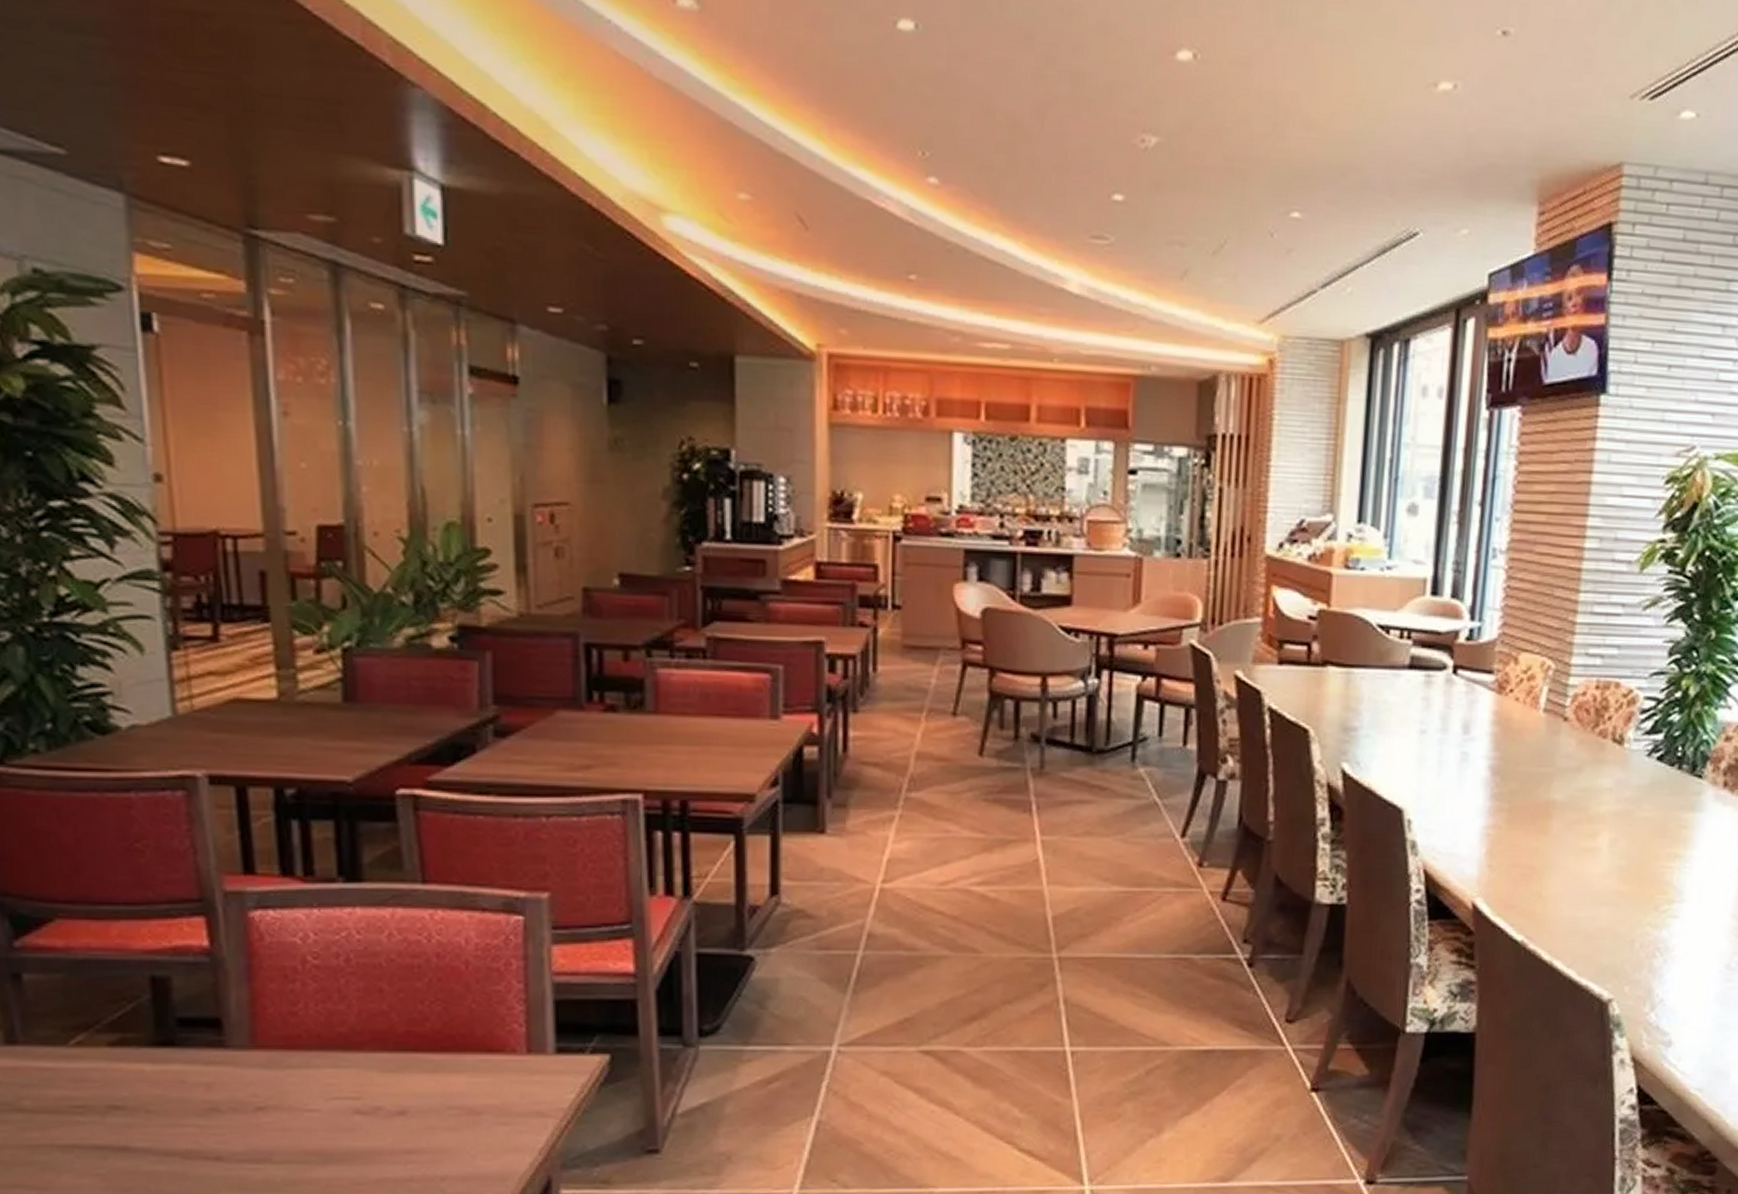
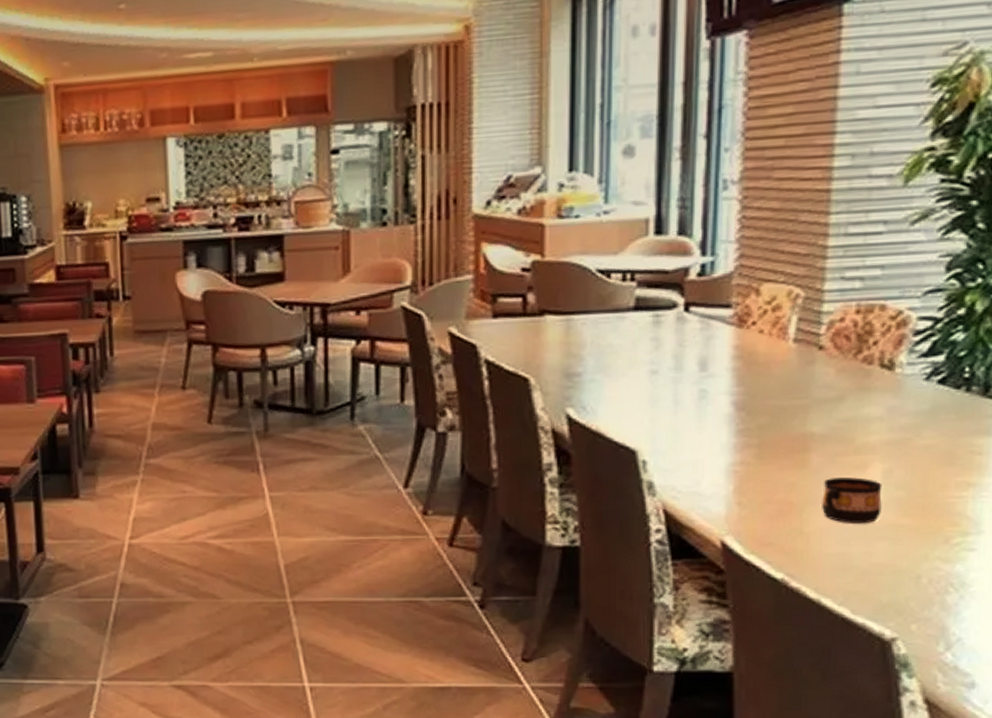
cup: none [1558,845,1609,889] -> present [822,477,883,523]

